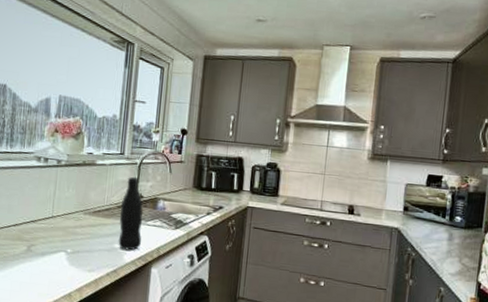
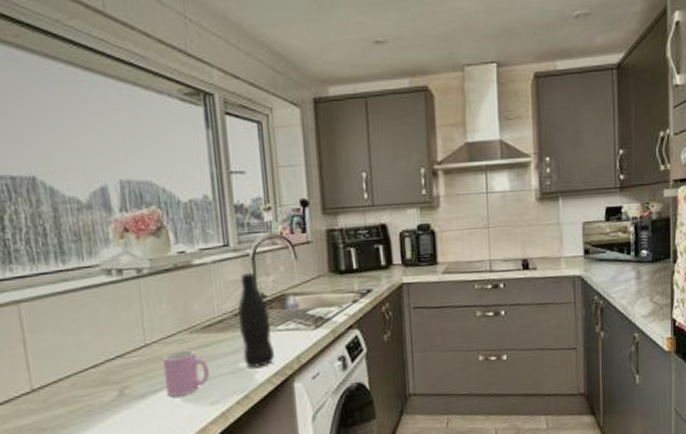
cup: none [59,225,92,260] -> present [163,349,209,397]

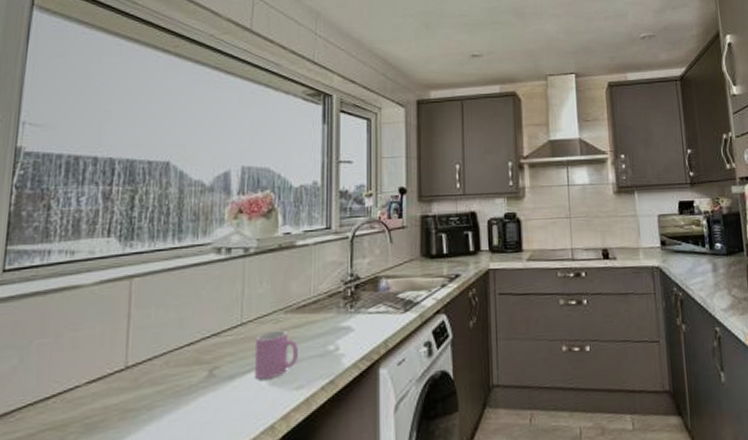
bottle: present [238,272,275,368] -> none [331,254,364,351]

